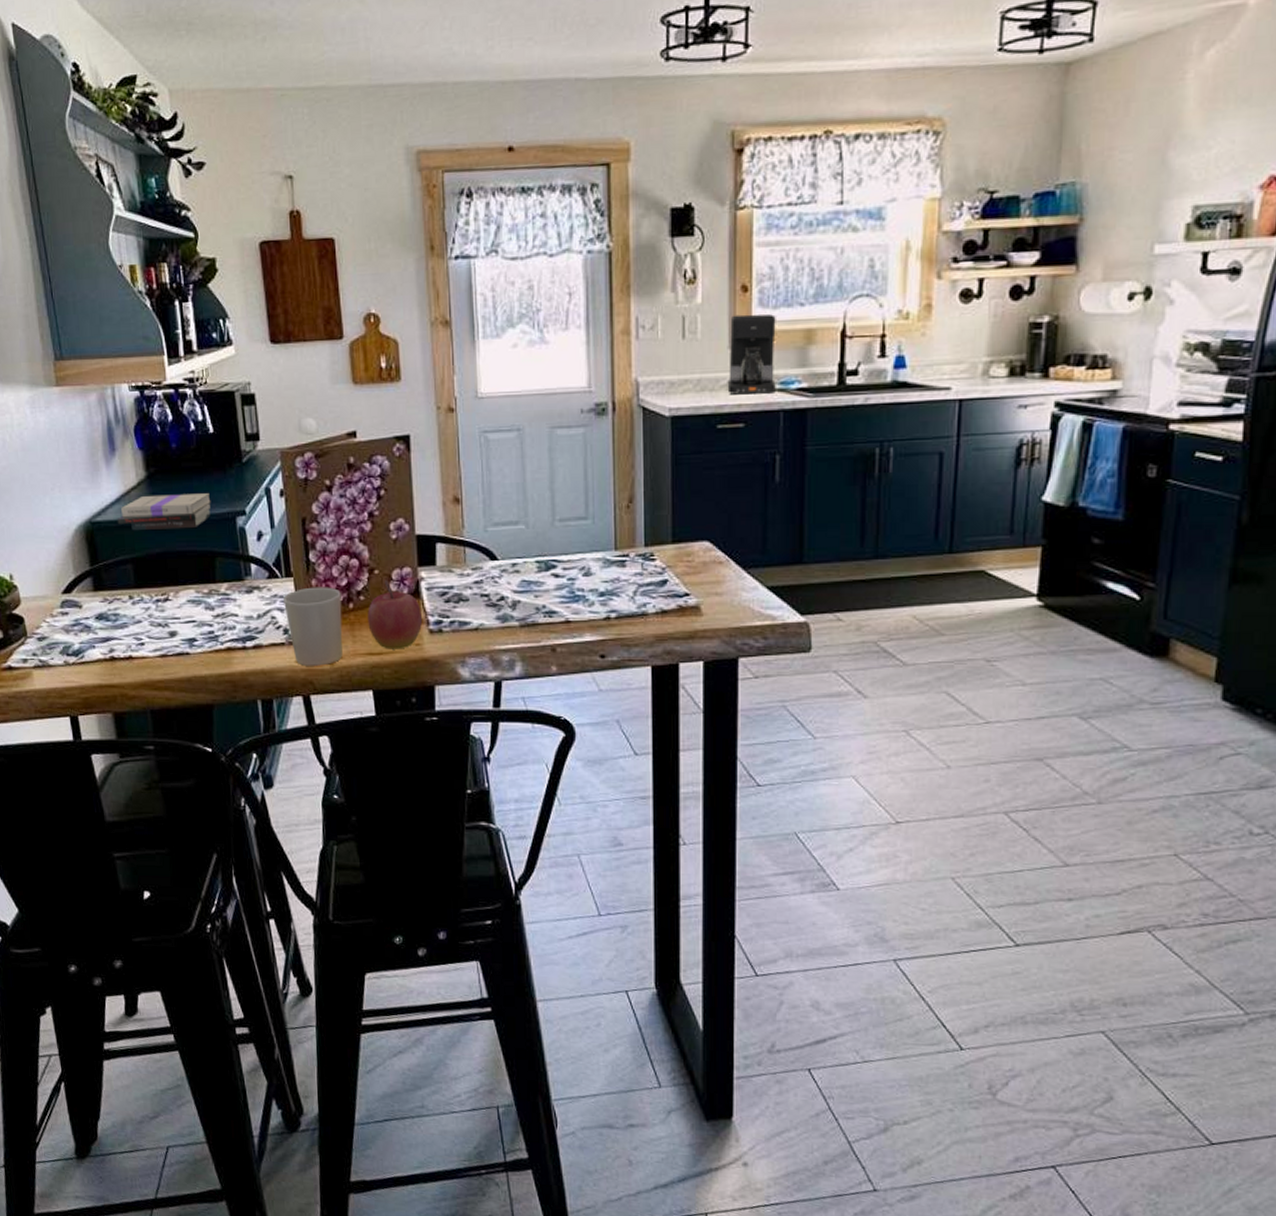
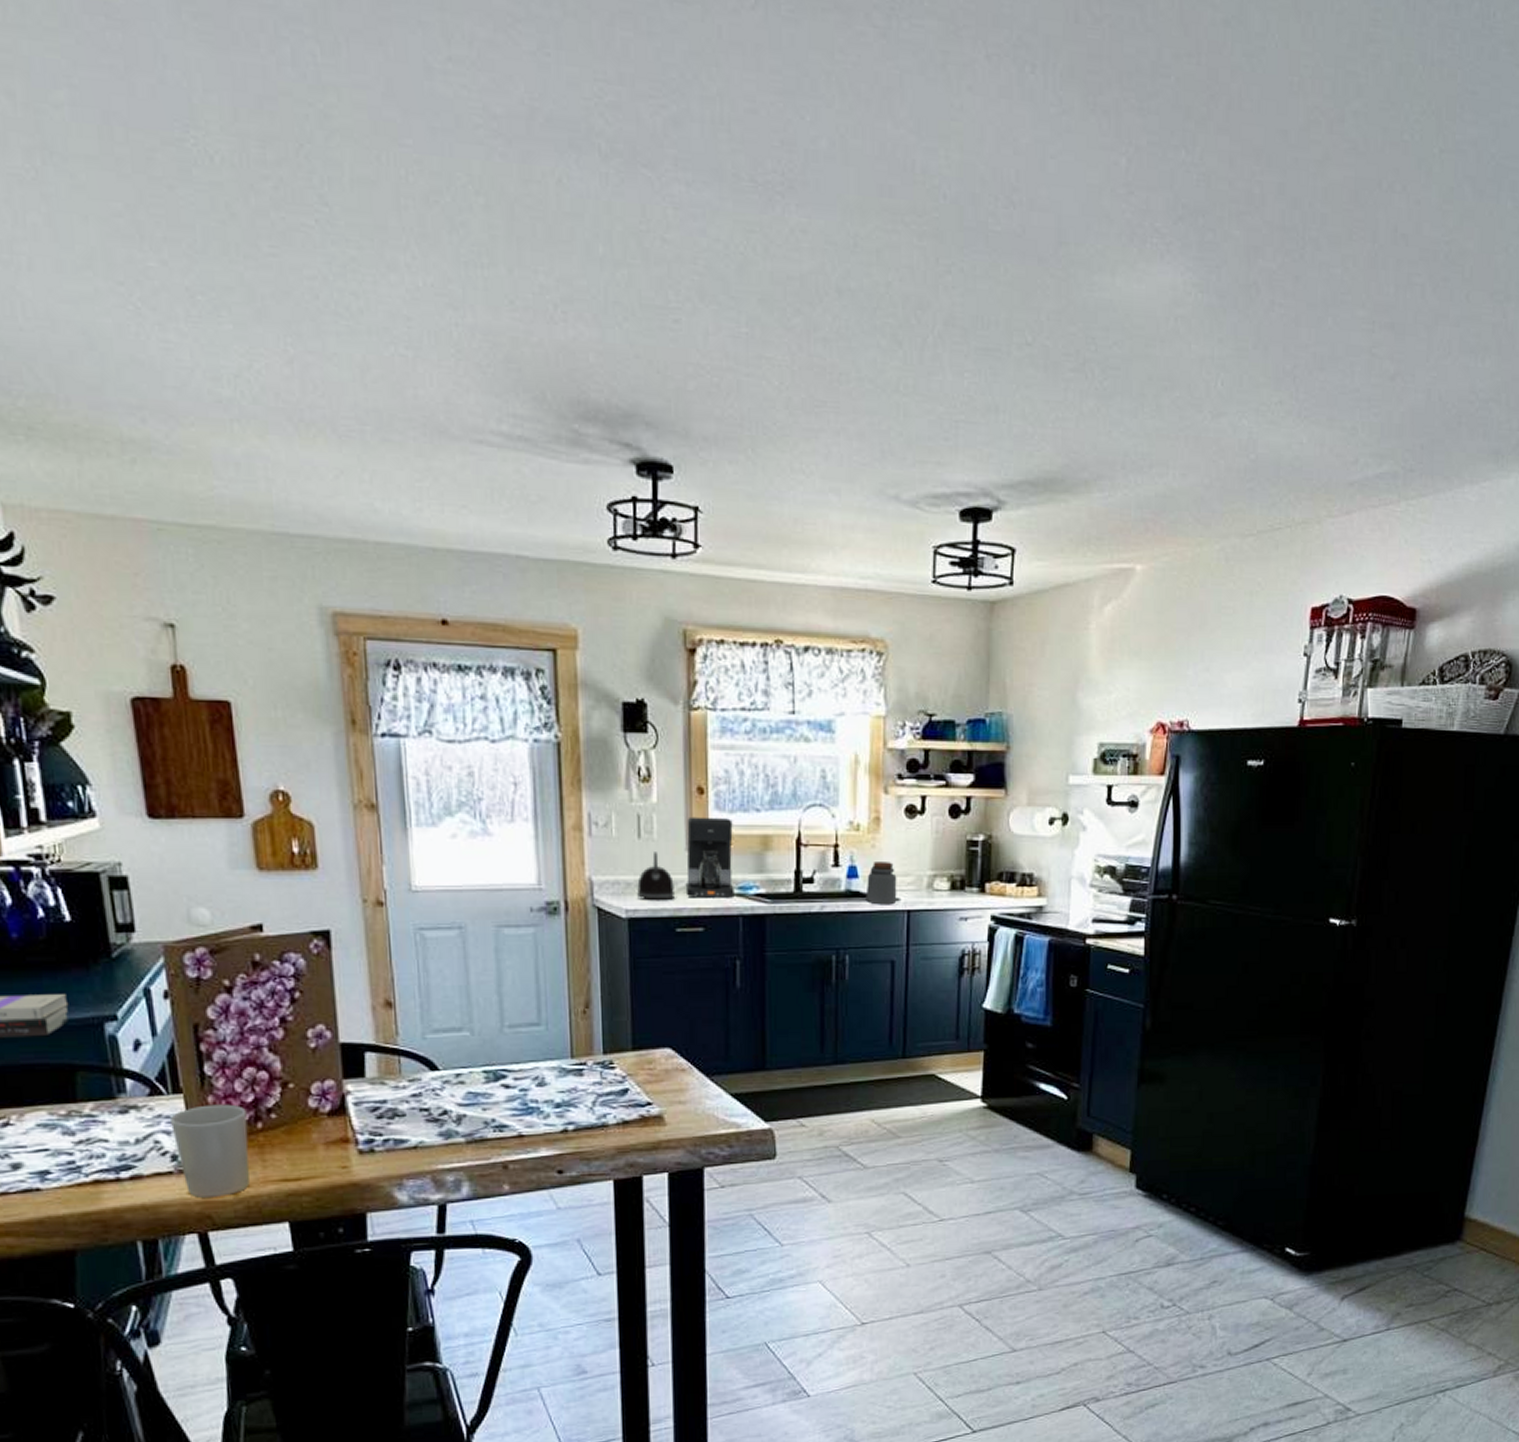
apple: present [368,580,422,649] -> none [281,1095,349,1174]
kettle: none [679,351,718,398] -> present [636,852,676,900]
jar: none [913,350,949,395] -> present [865,862,897,905]

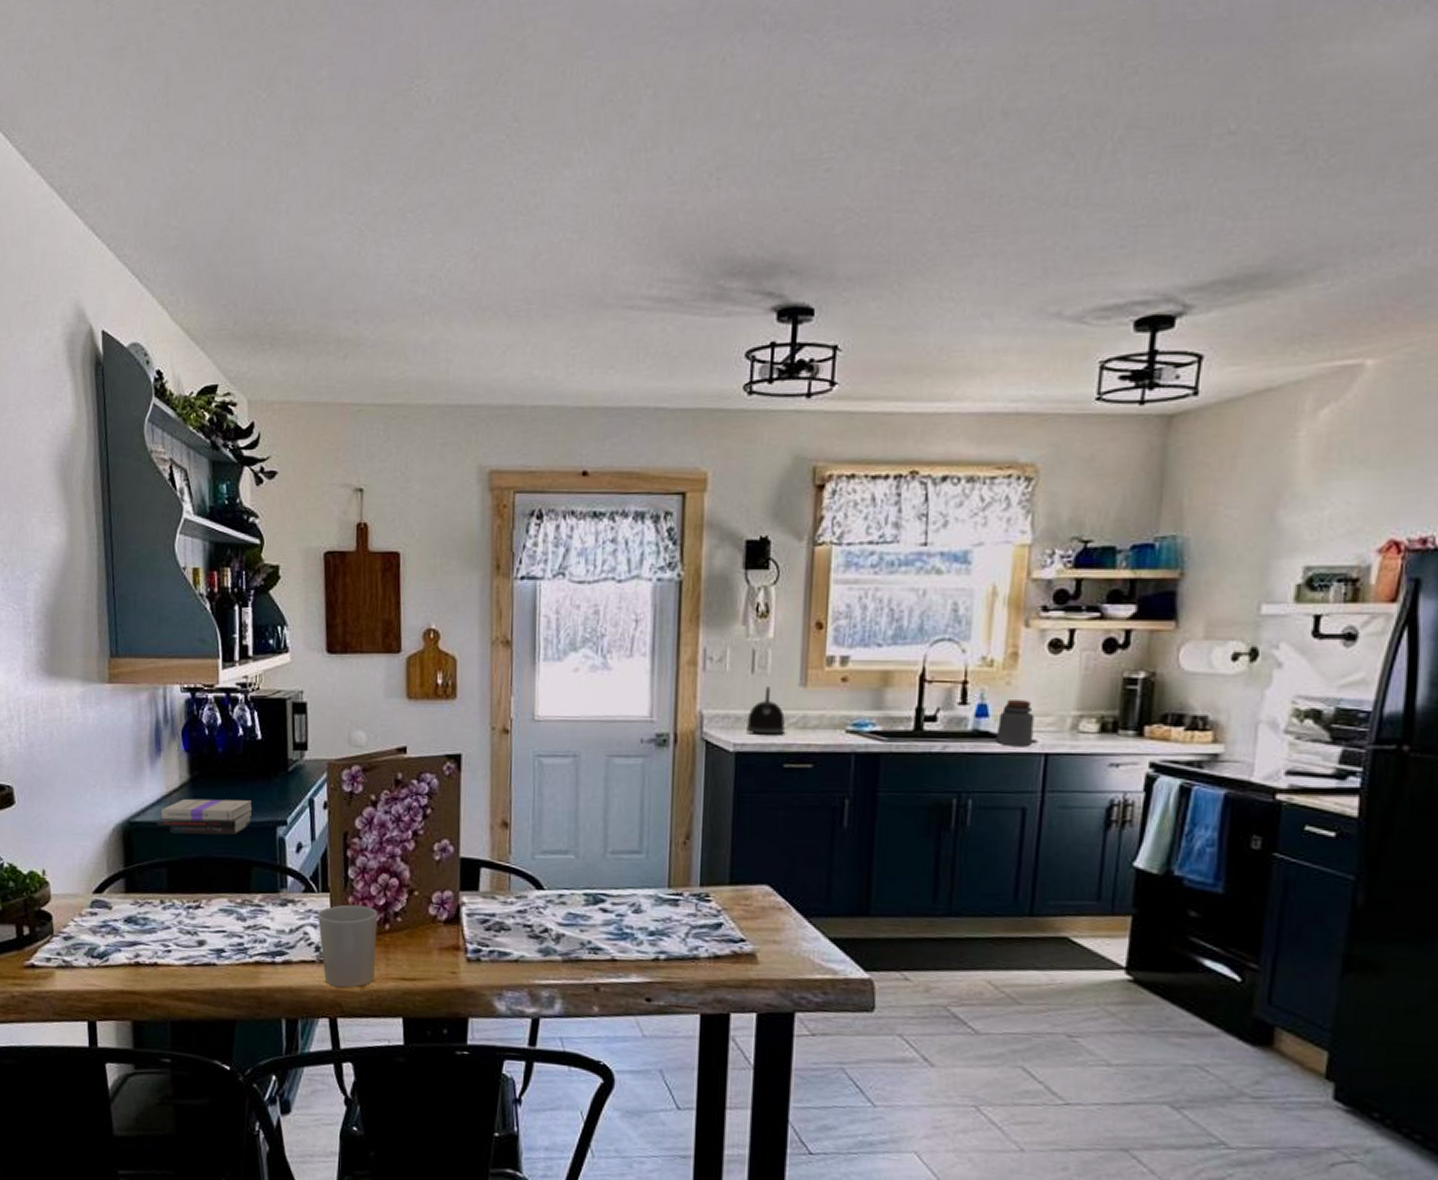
coffee maker: present [685,817,734,898] -> none [796,652,851,735]

